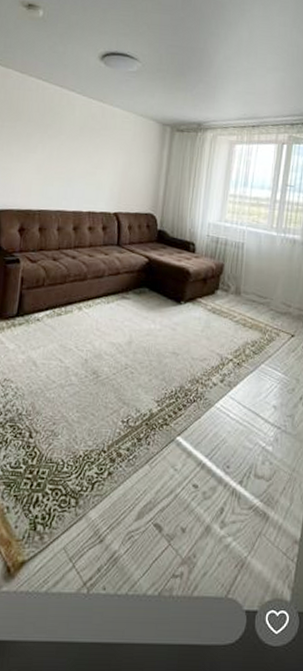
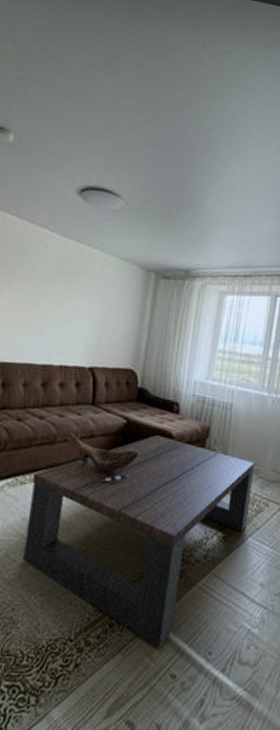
coffee table: none [61,272,266,461] -> present [23,435,255,648]
decorative bowl: none [96,269,160,314] -> present [66,431,139,483]

